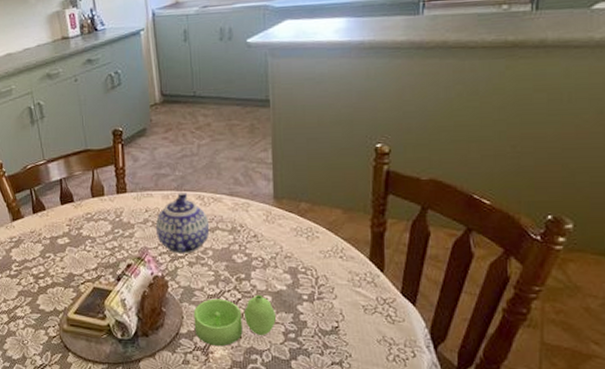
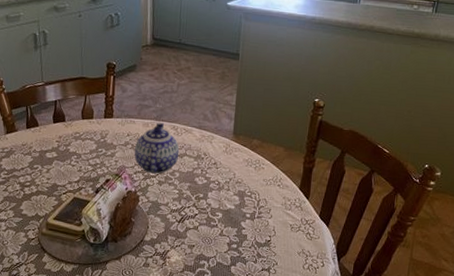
sugar bowl: present [193,294,276,347] -> none [157,211,224,253]

